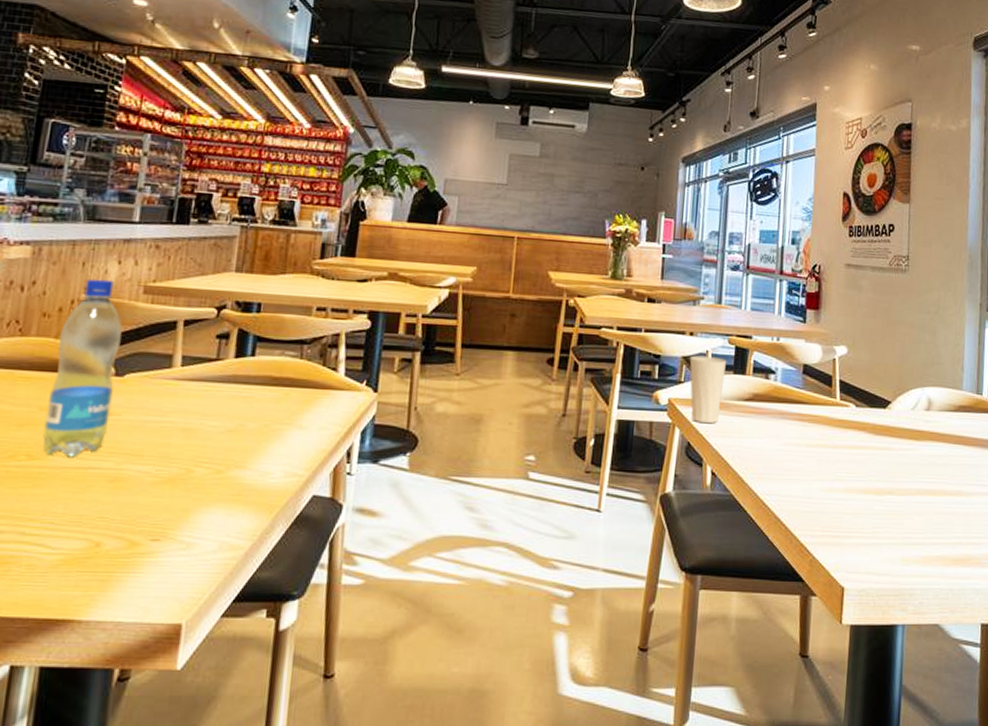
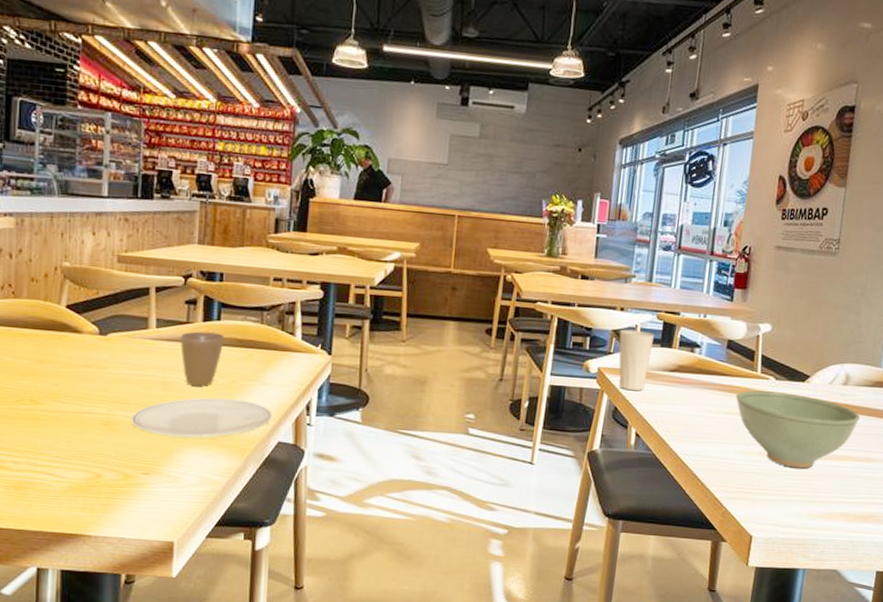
bottle: present [42,279,123,457] -> none [43,248,102,403]
plate: none [143,445,308,496] -> present [131,397,272,439]
cup: none [207,369,258,432] -> present [180,331,225,386]
bowl: none [815,419,947,506] -> present [735,390,861,469]

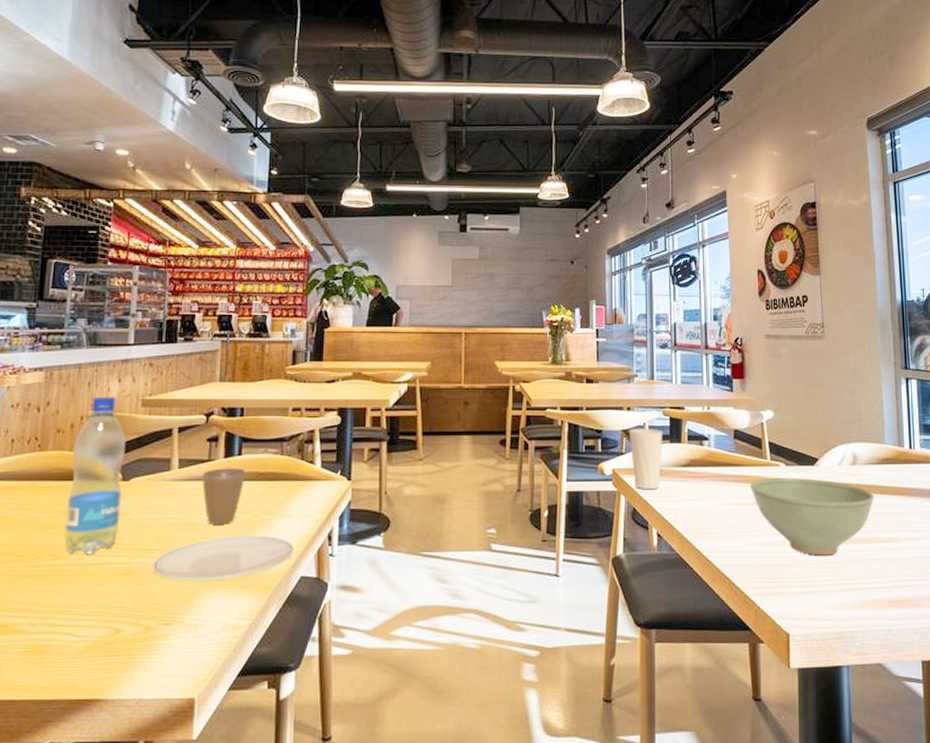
bottle: none [43,248,102,403] -> present [64,396,126,555]

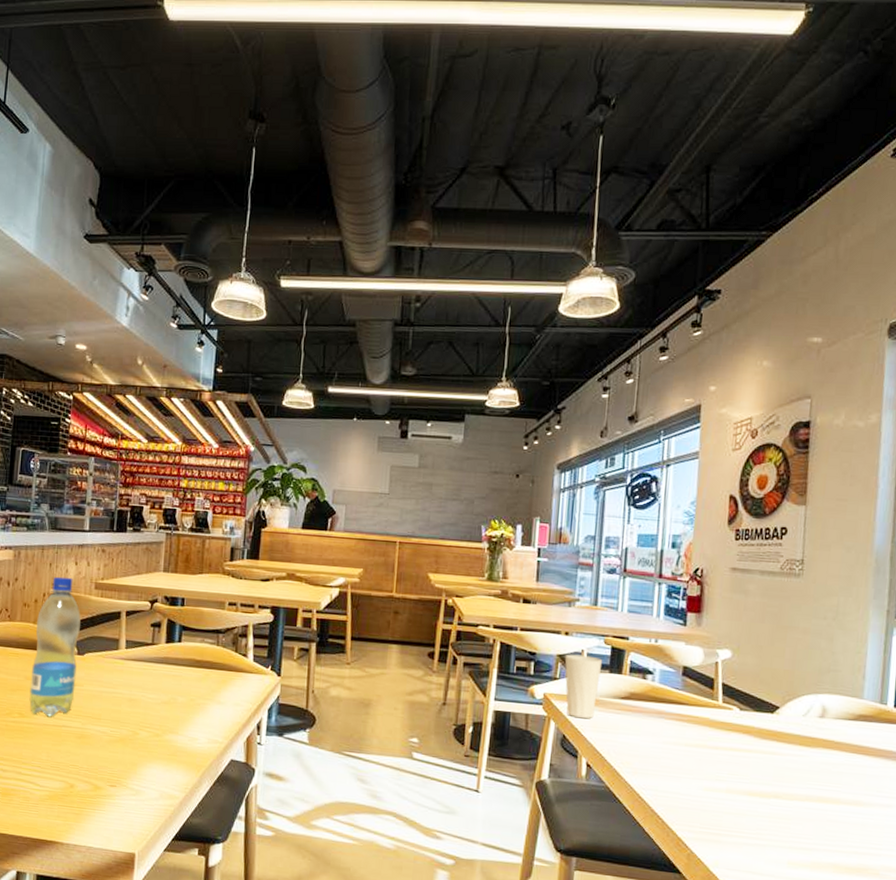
plate: present [152,535,294,582] -> none [101,715,226,755]
cup: present [202,468,246,525] -> none [146,652,185,704]
bowl: present [749,478,875,556] -> none [695,721,844,810]

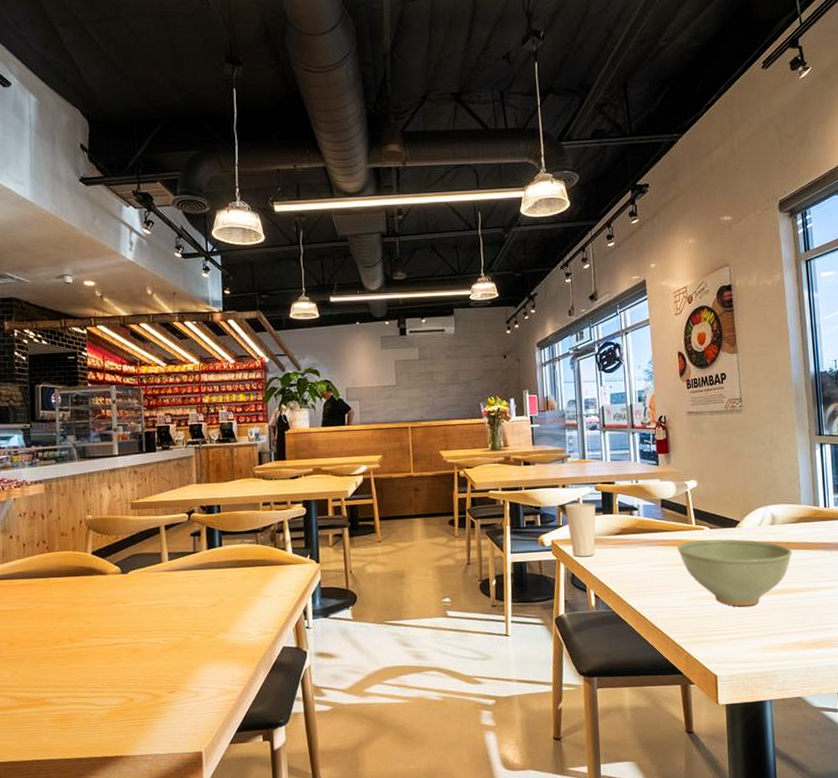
bottle: present [29,576,81,717] -> none [76,502,123,638]
bowl: none [695,721,844,810] -> present [677,539,793,607]

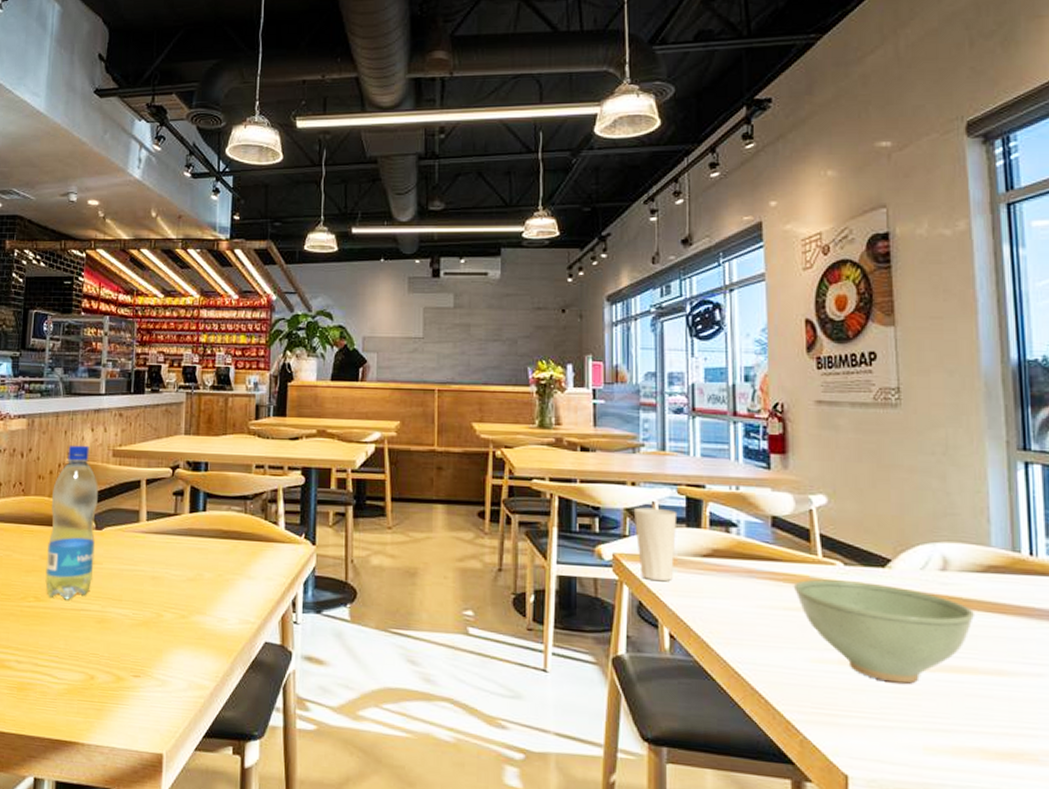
bottle: none [76,502,123,638] -> present [45,445,98,600]

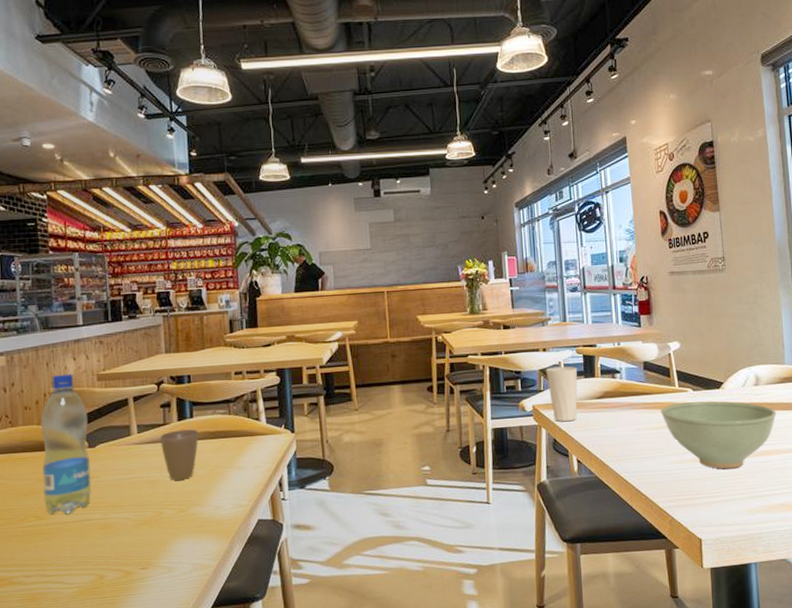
cup: none [169,523,210,581] -> present [160,429,199,481]

